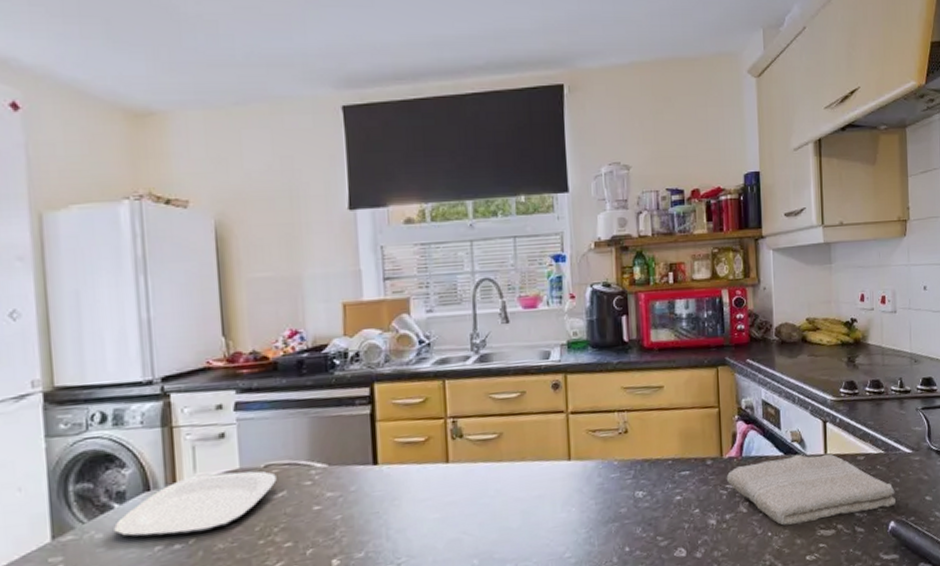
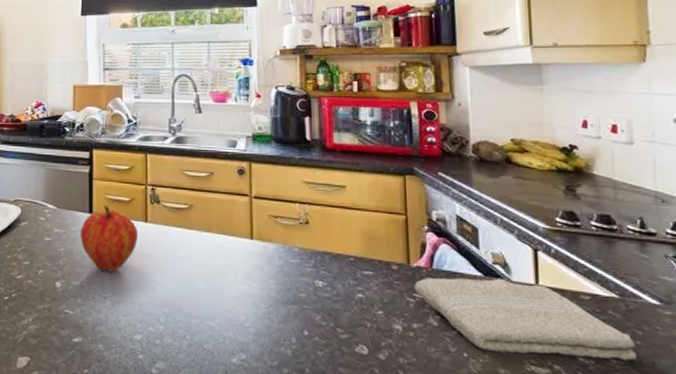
fruit: none [361,450,437,533] -> present [80,204,138,273]

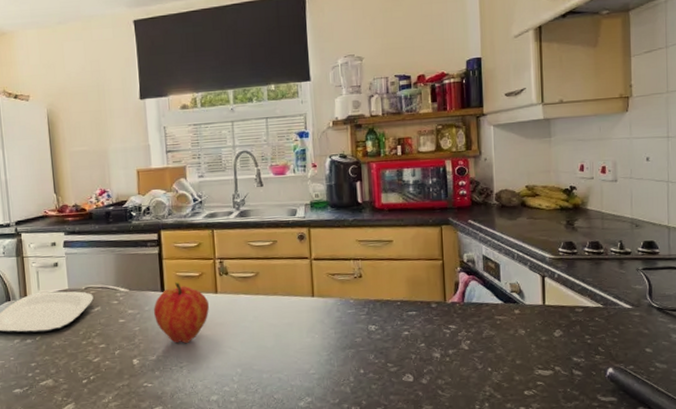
washcloth: present [414,278,636,361] -> none [449,303,614,363]

